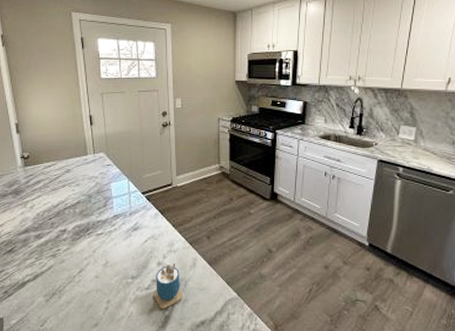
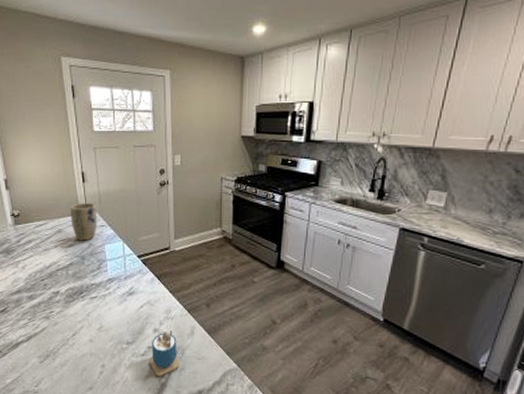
plant pot: none [78,144,104,180] -> present [70,203,98,241]

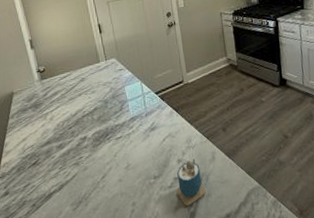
plant pot: present [70,203,98,241] -> none [91,50,117,86]

